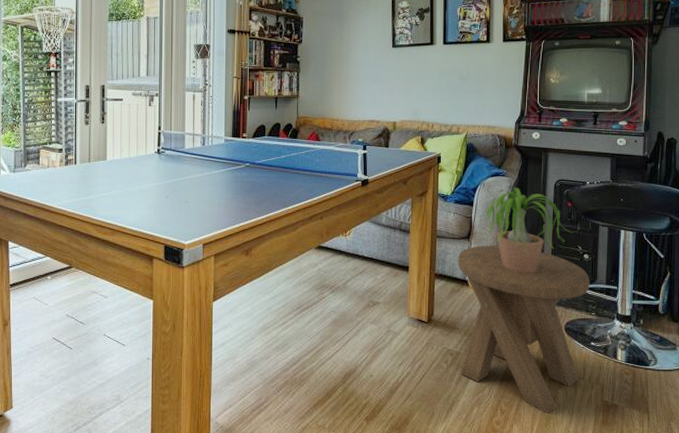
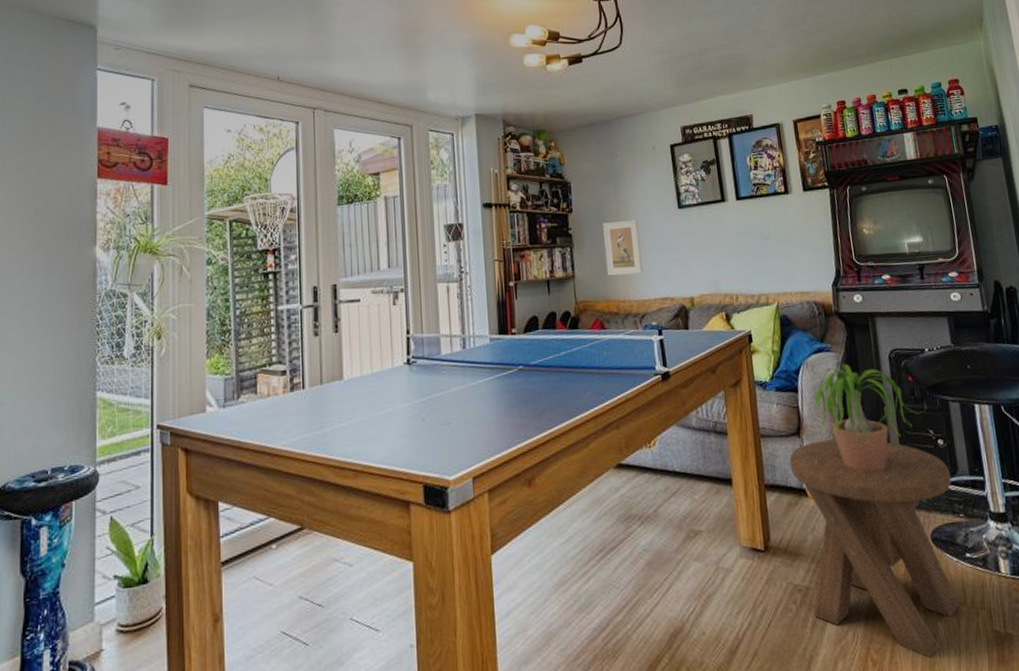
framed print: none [326,53,357,99] -> present [603,219,643,276]

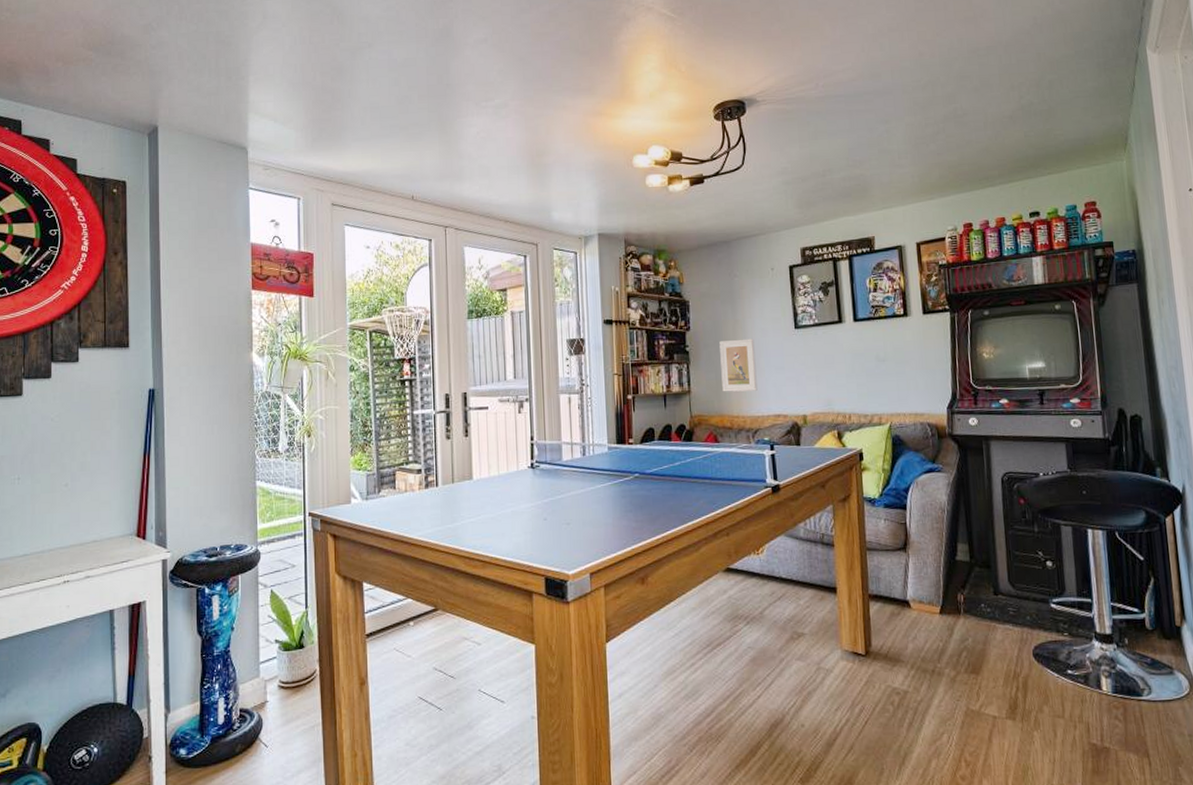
music stool: present [789,439,960,658] -> none [894,556,1058,763]
potted plant: present [813,363,920,472] -> none [919,484,1029,588]

